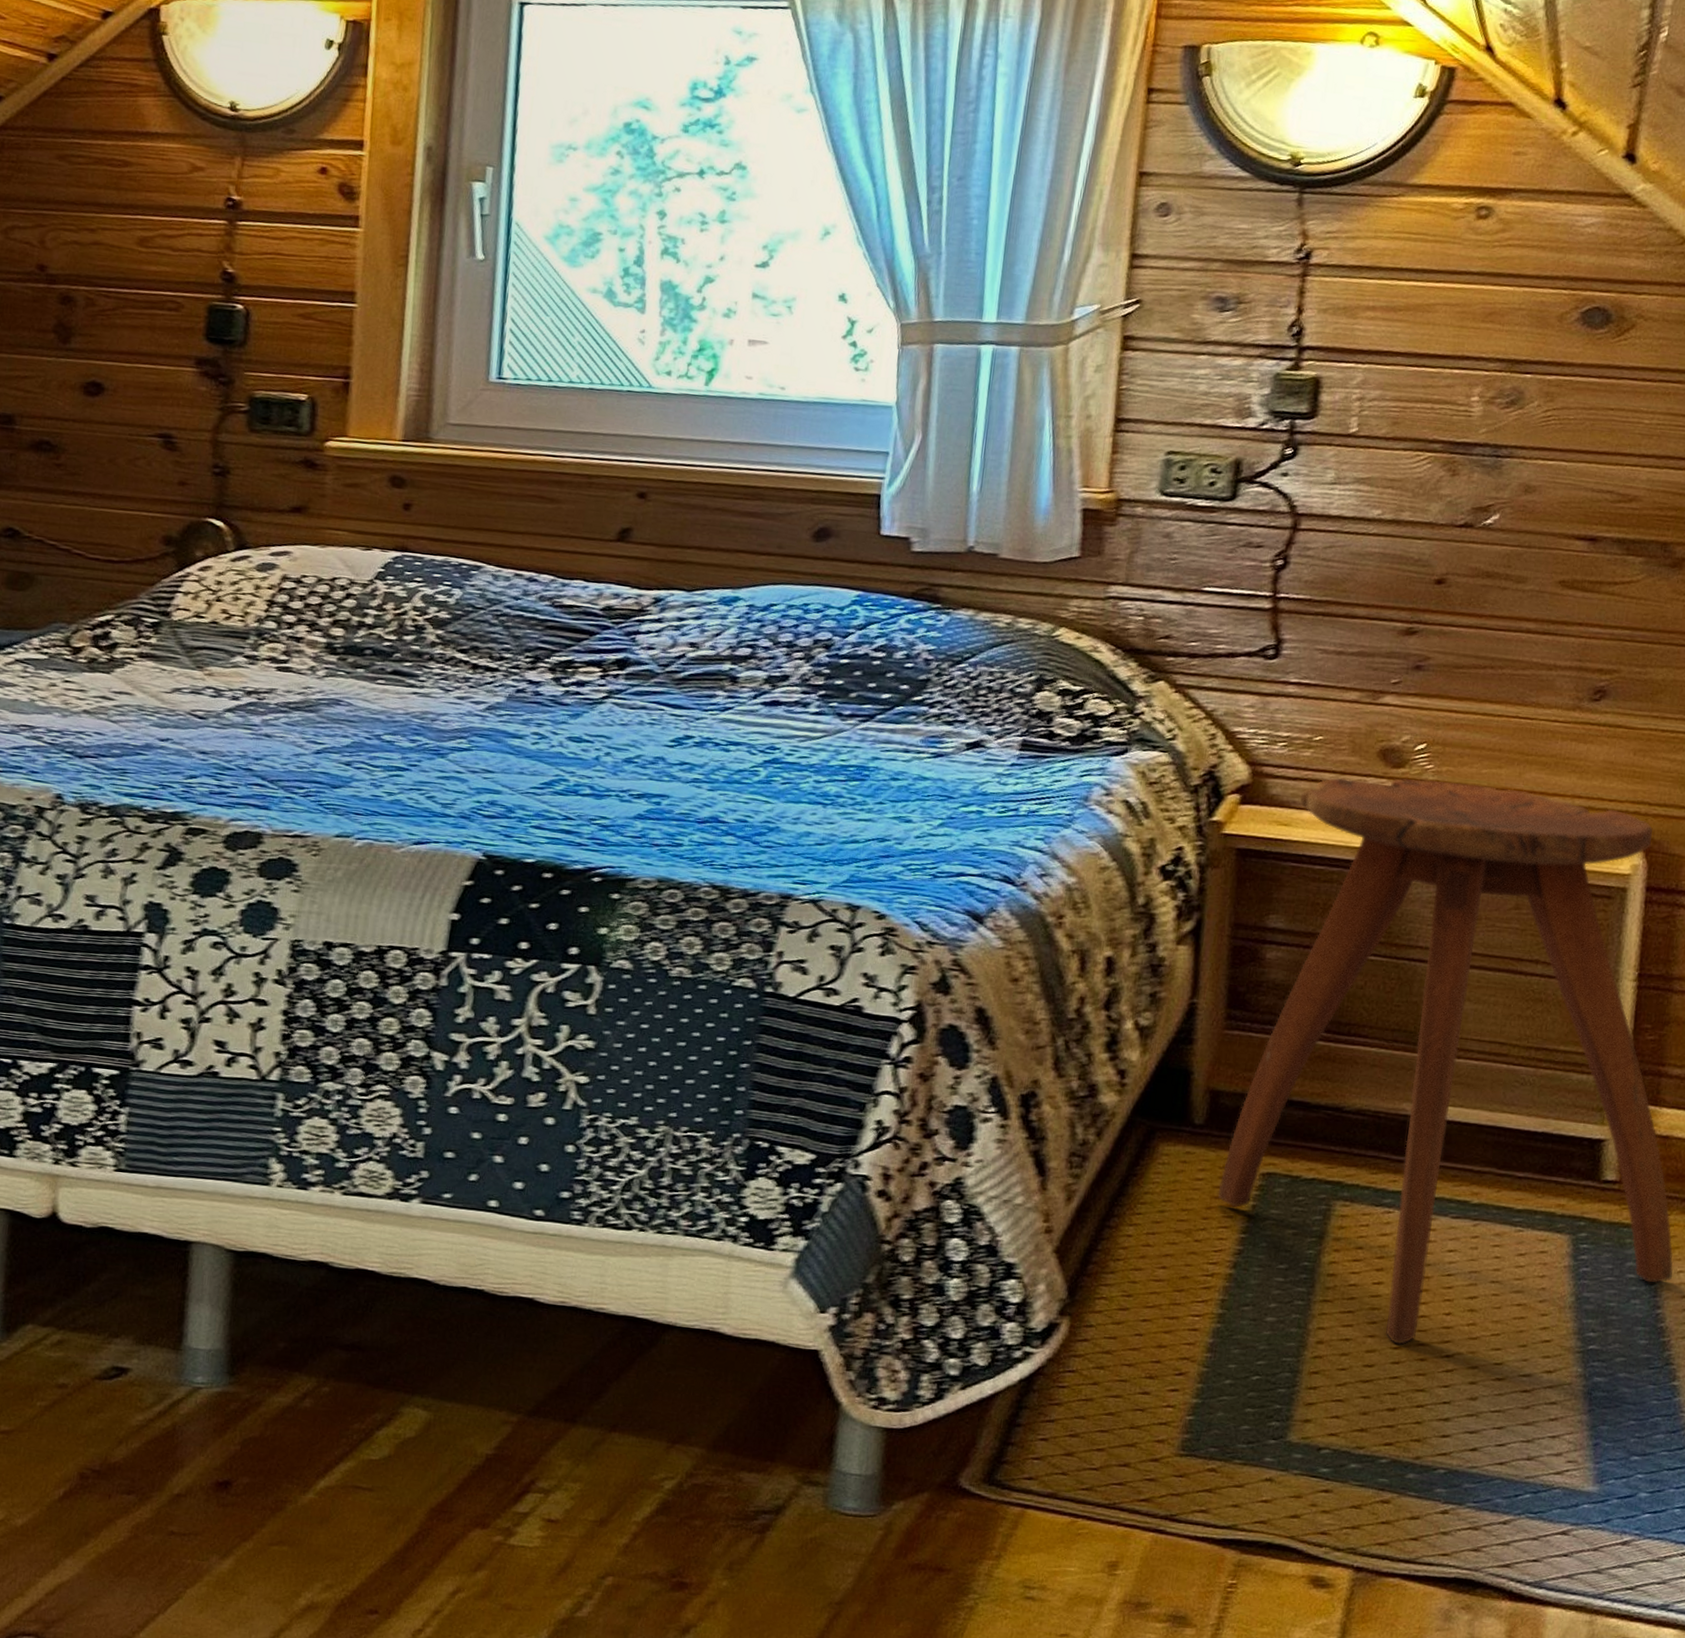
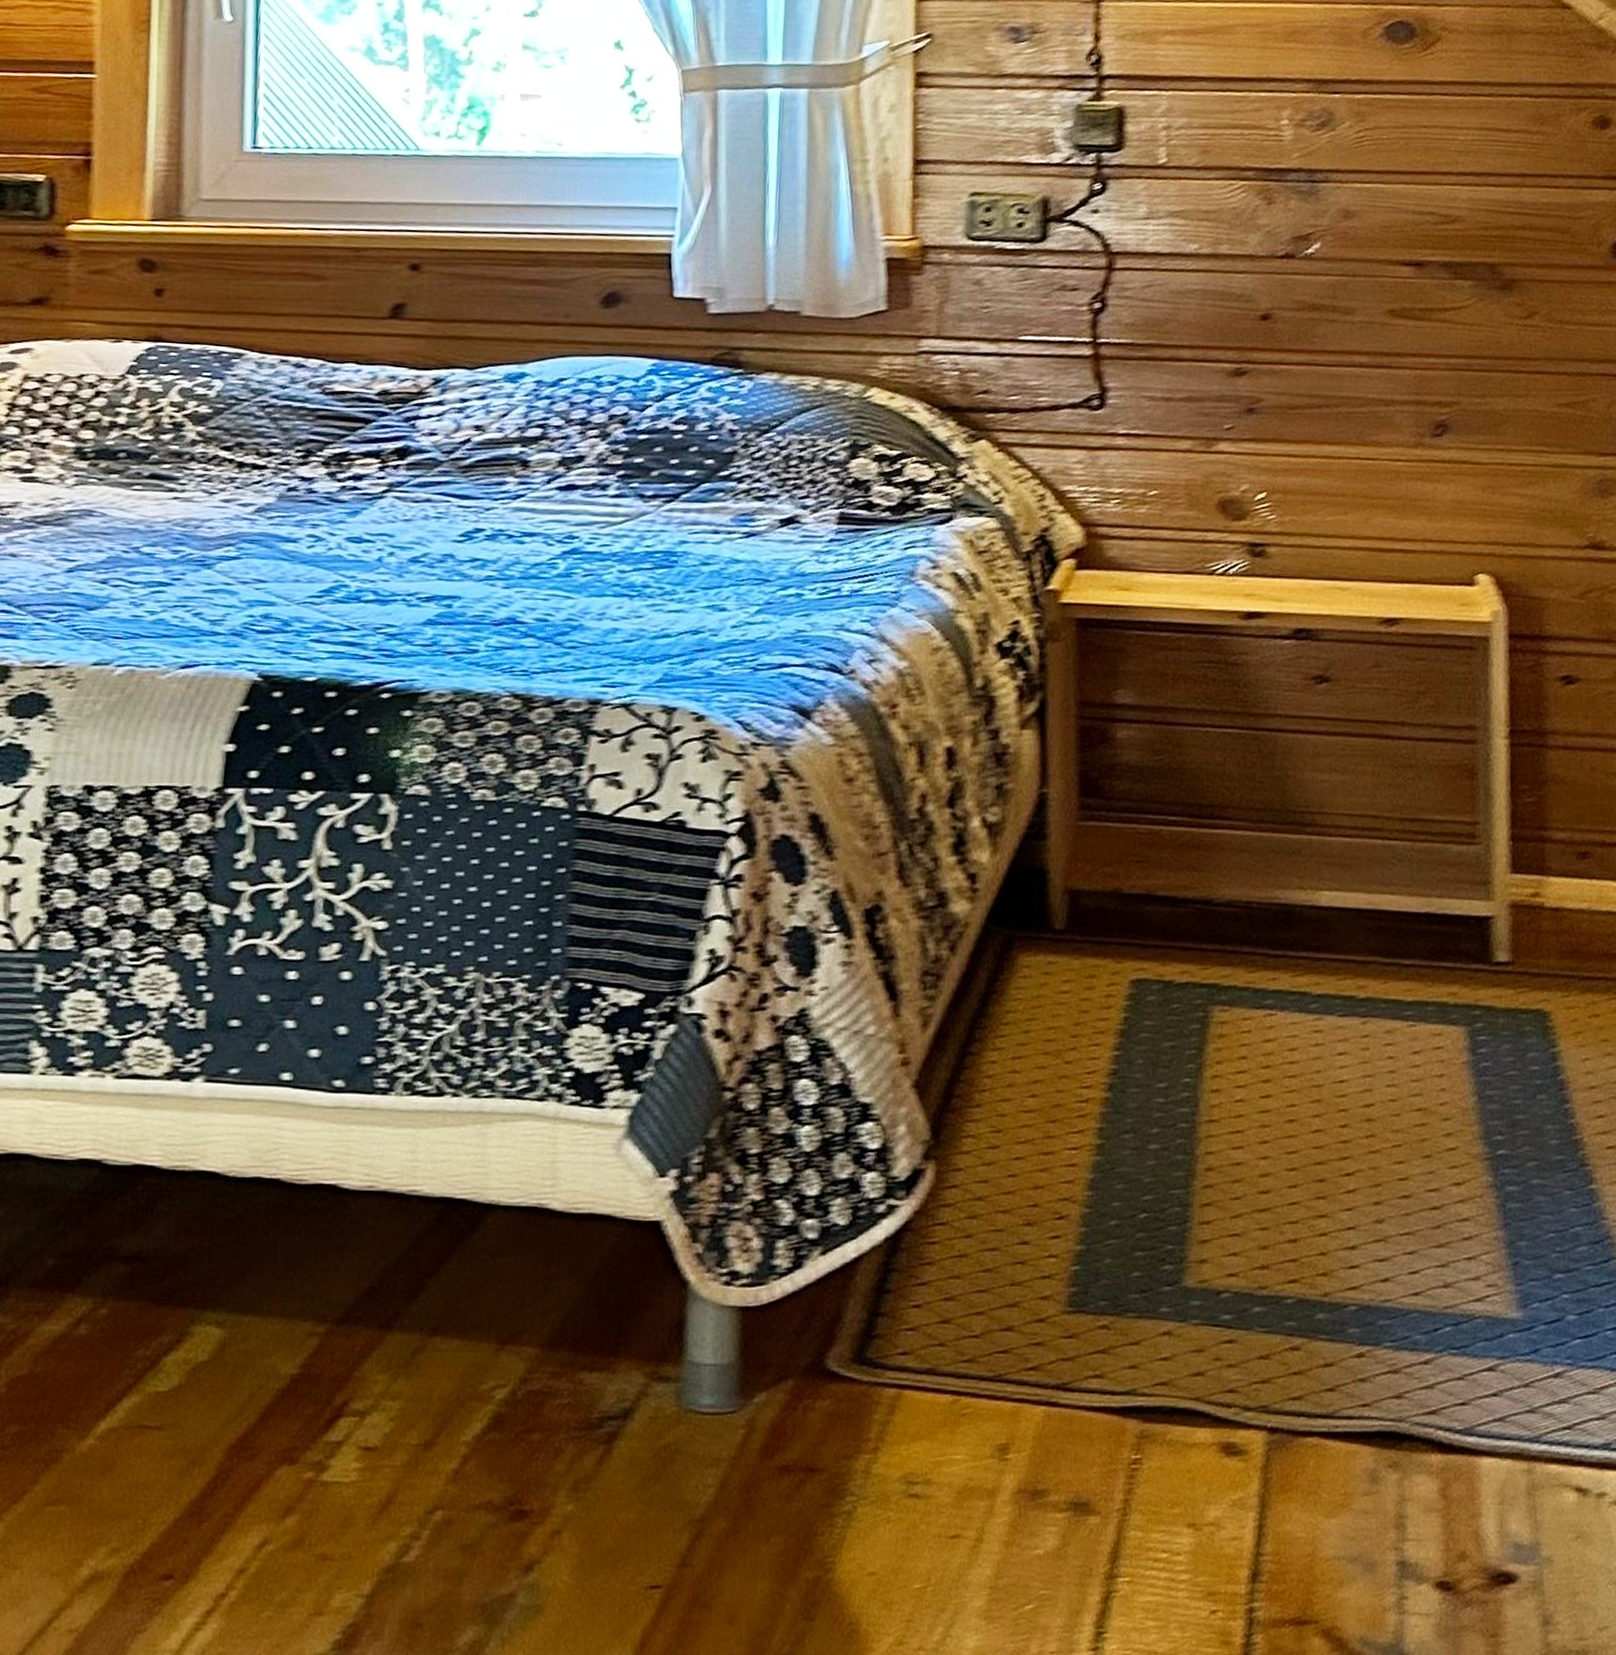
stool: present [1217,777,1674,1345] -> none [1085,531,1579,1165]

